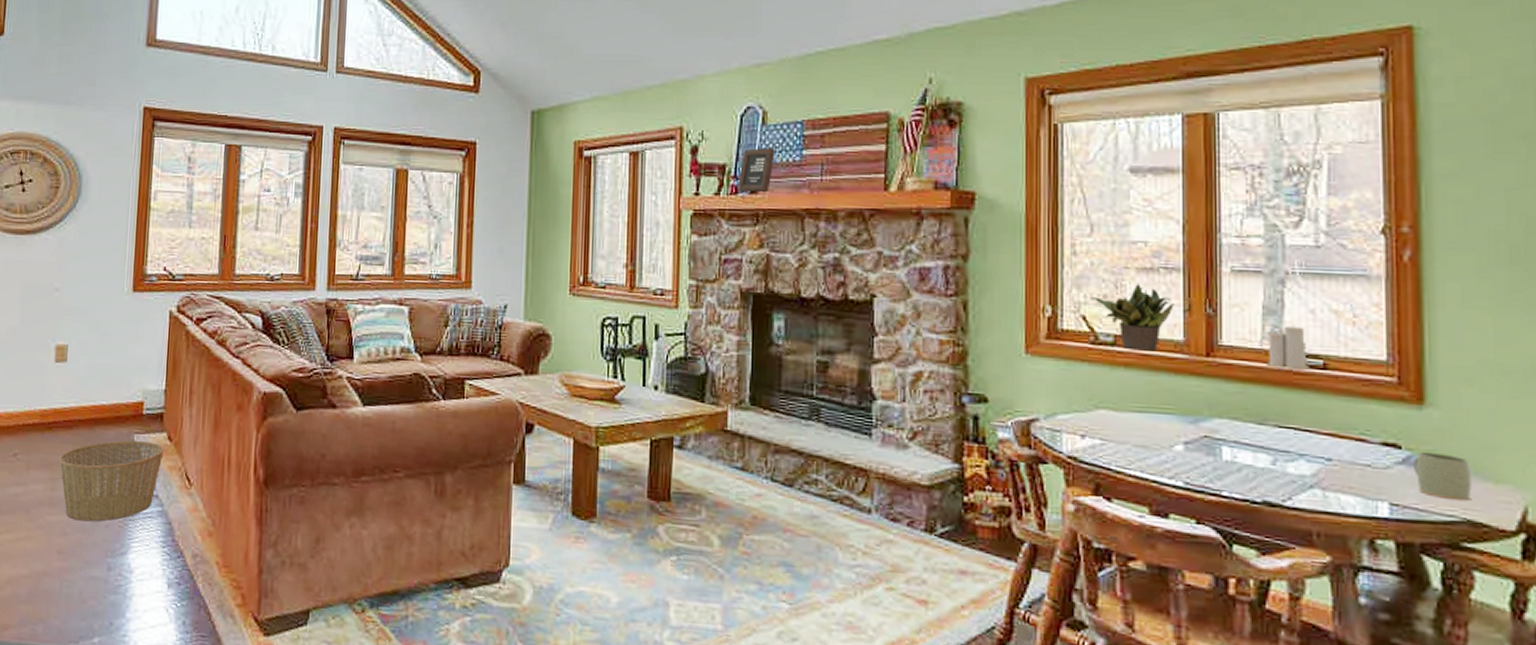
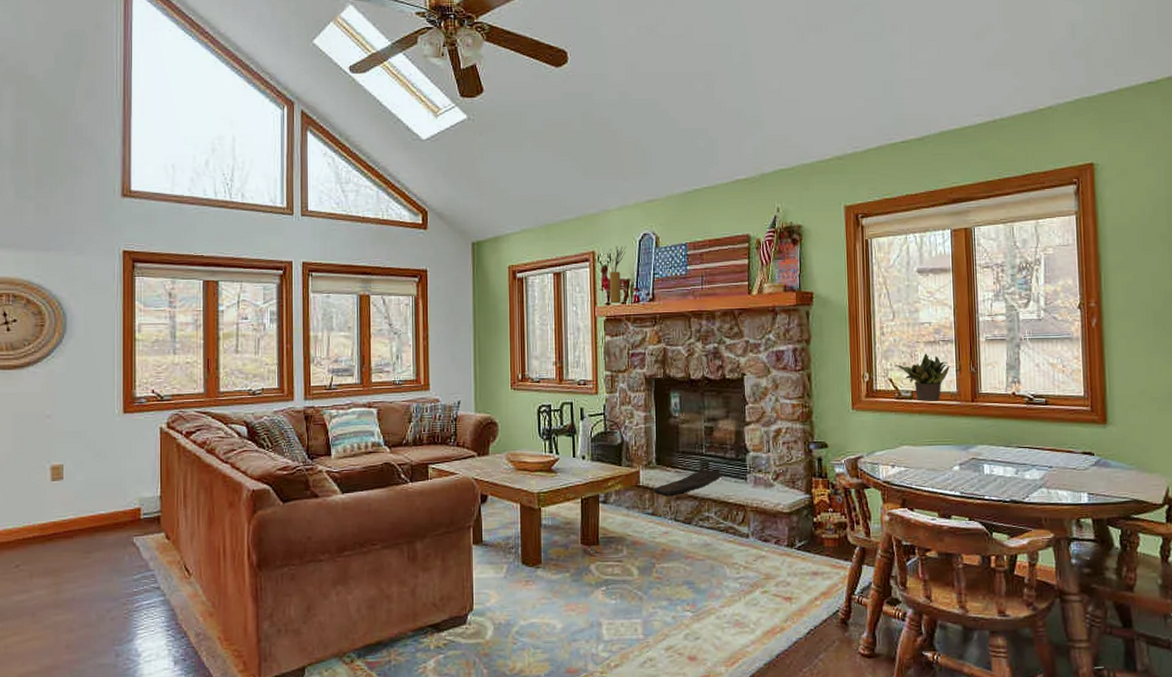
basket: present [59,440,164,522] -> none [62,542,163,617]
vase: none [697,121,724,195] -> present [606,246,626,304]
picture frame: present [738,147,775,193] -> none [639,264,666,301]
log: none [745,416,841,449] -> present [654,468,724,497]
candle: present [1266,324,1310,371] -> none [1010,375,1037,407]
mug: present [1414,451,1472,502] -> none [1102,455,1137,488]

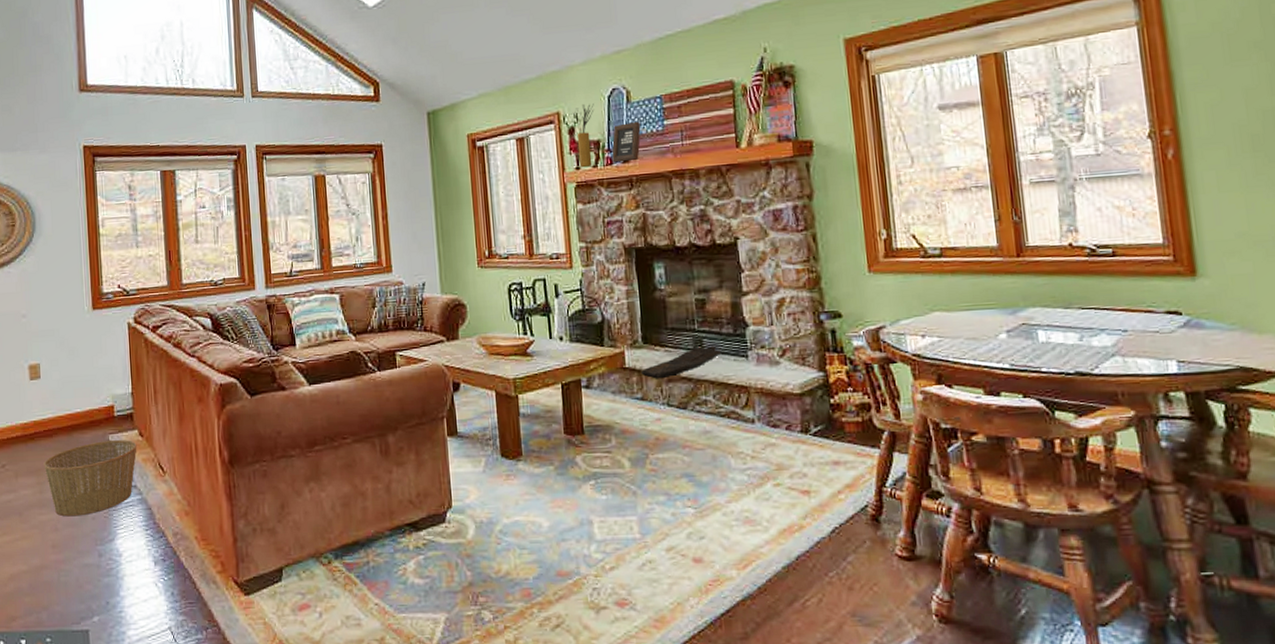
basket: none [62,542,163,617] -> present [44,440,137,517]
picture frame: none [639,264,666,301] -> present [612,121,641,163]
potted plant: present [895,353,951,401] -> none [918,203,988,260]

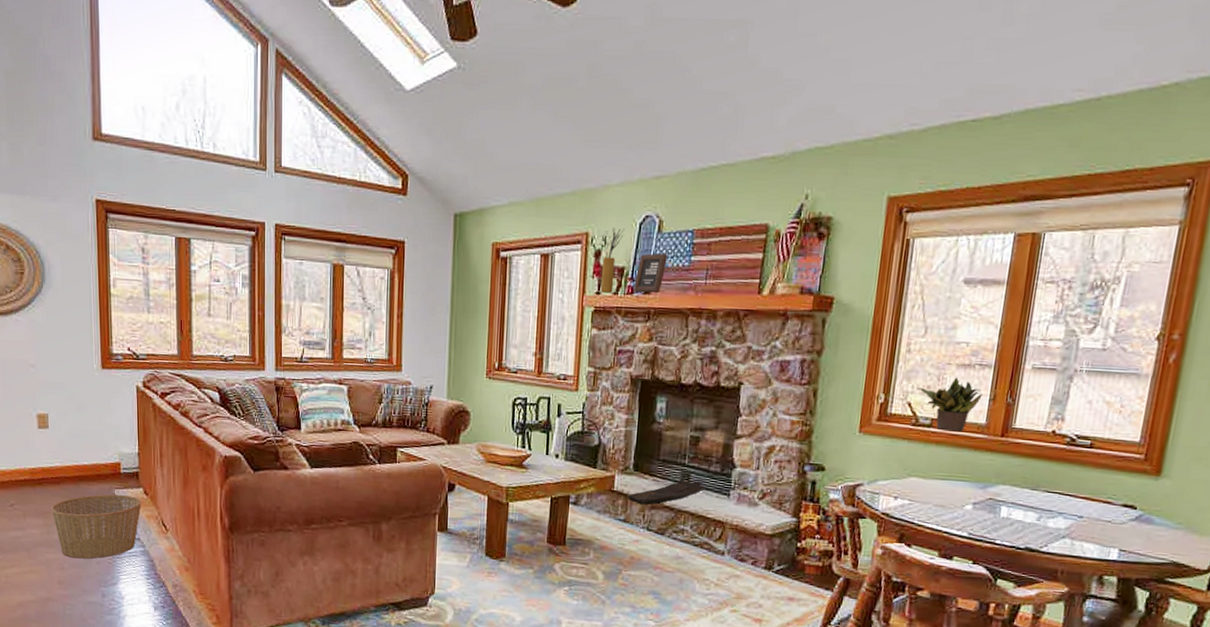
potted plant: none [918,203,988,260] -> present [917,377,984,432]

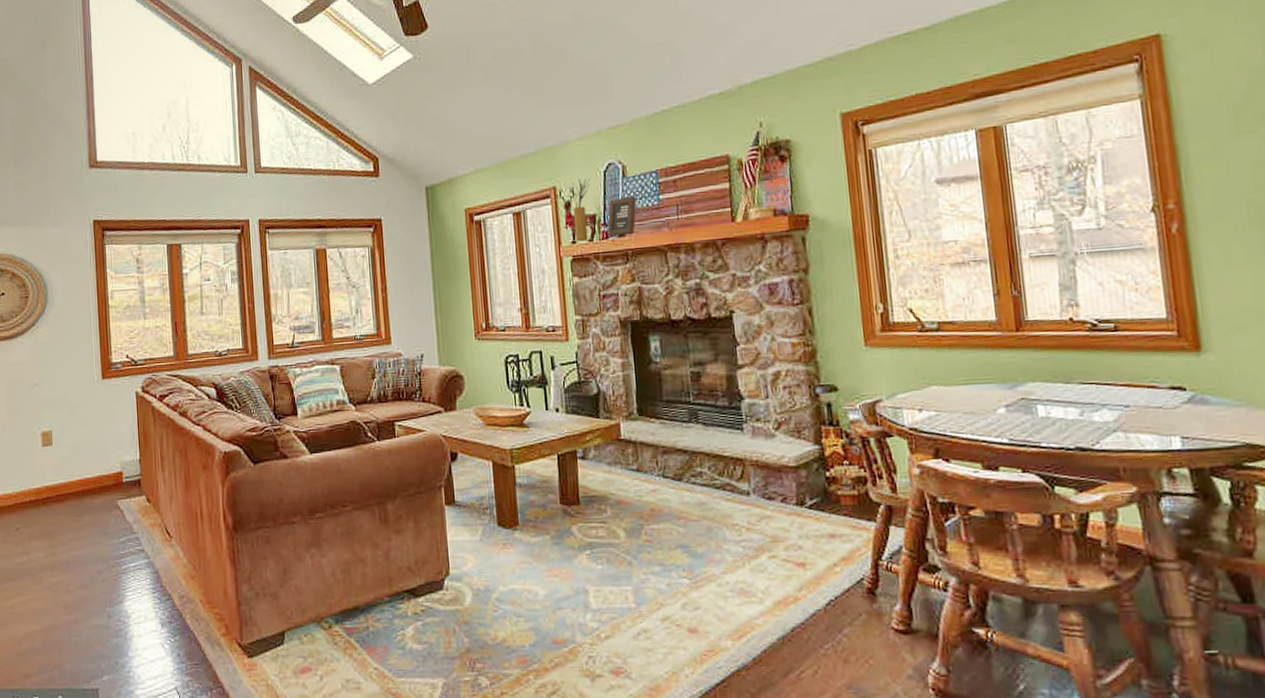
basket: present [51,494,142,559] -> none [56,505,145,579]
log: present [628,480,706,505] -> none [637,418,717,451]
potted plant: present [917,377,984,432] -> none [915,277,986,334]

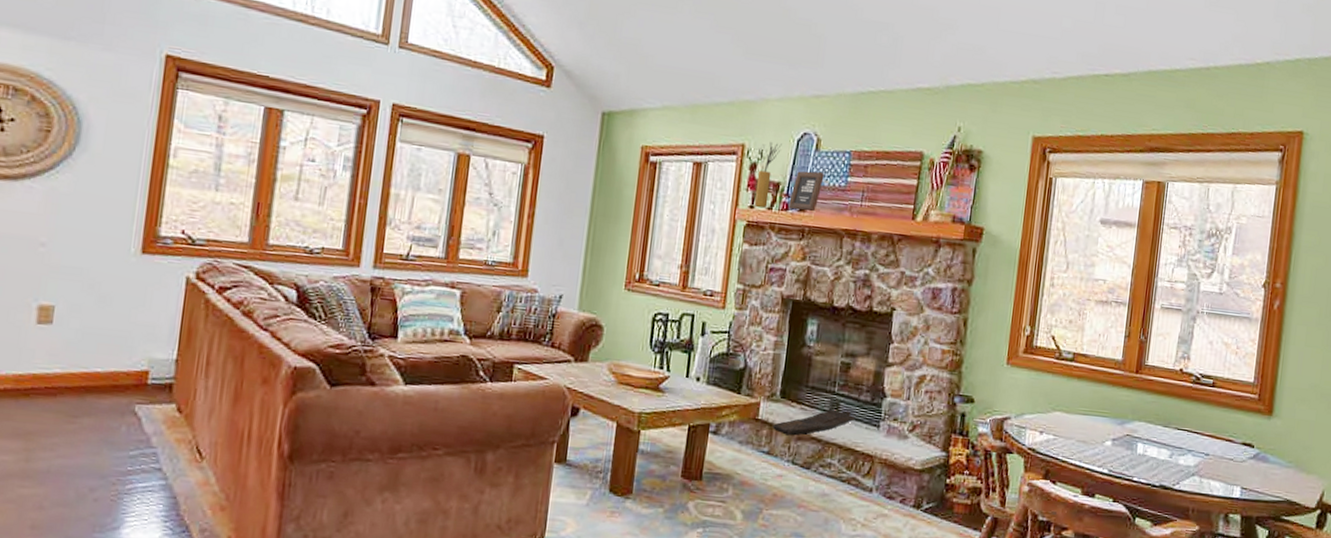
log: none [637,418,717,451] -> present [773,409,855,436]

